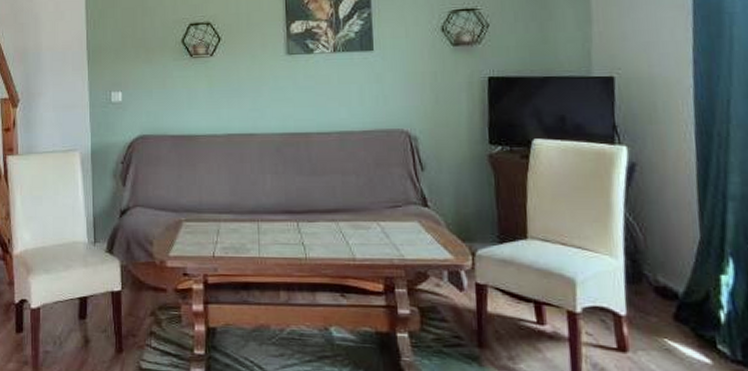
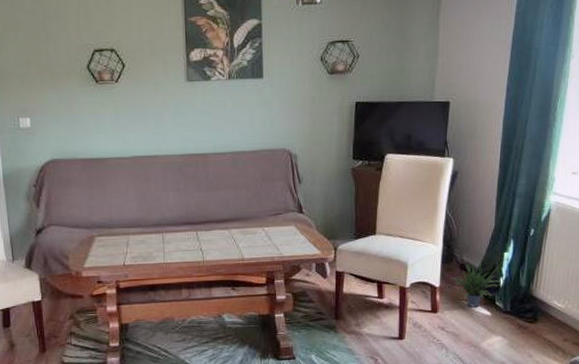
potted plant: none [641,271,720,350] -> present [450,252,500,307]

